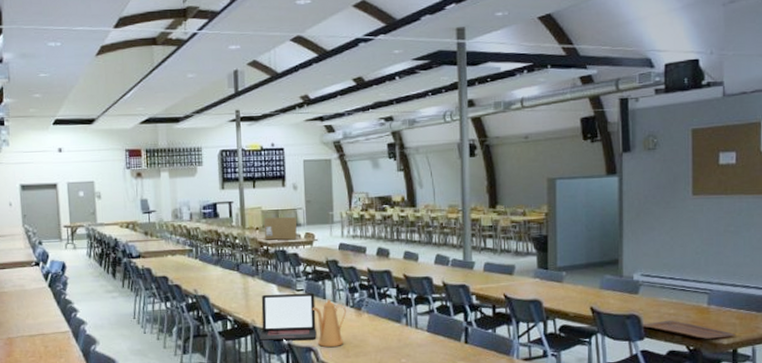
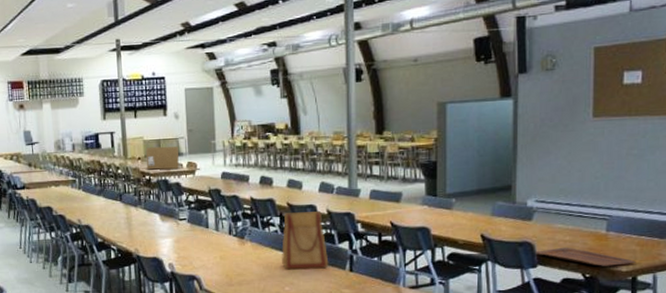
laptop: present [259,292,317,341] -> none [143,222,200,269]
coffee pot: present [312,299,347,348] -> none [195,228,230,276]
shopping bag: none [397,283,445,342] -> present [281,211,329,270]

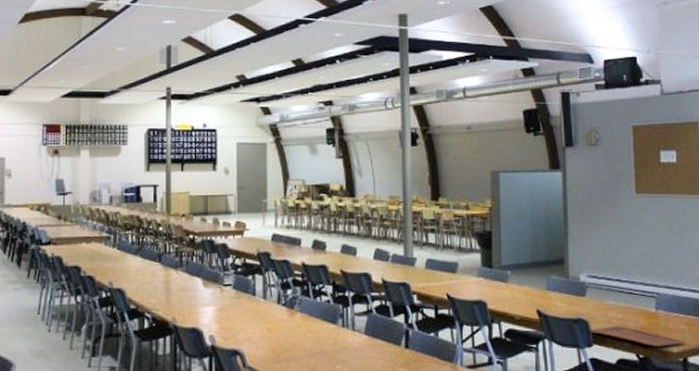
box: present [146,146,179,170] -> none [191,203,228,229]
shopping bag: present [281,211,329,270] -> none [332,280,384,345]

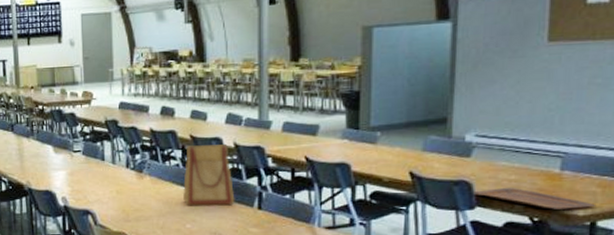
shopping bag: none [332,280,384,345] -> present [182,144,235,206]

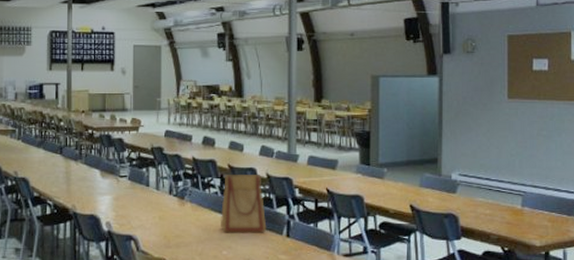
tray: present [473,187,597,210] -> none [459,220,549,240]

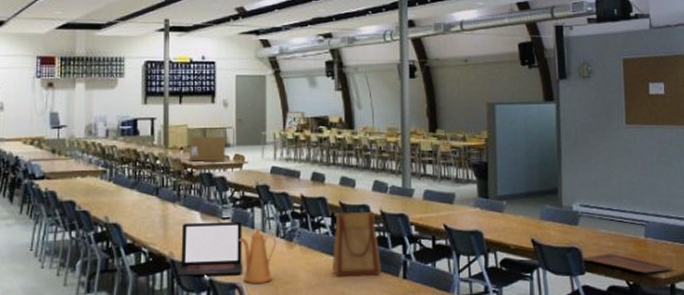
laptop: none [79,179,138,227] -> present [177,221,242,276]
box: none [90,101,124,125] -> present [189,136,226,162]
coffee pot: none [134,187,170,237] -> present [238,229,277,284]
tray: none [459,220,549,240] -> present [583,253,673,273]

